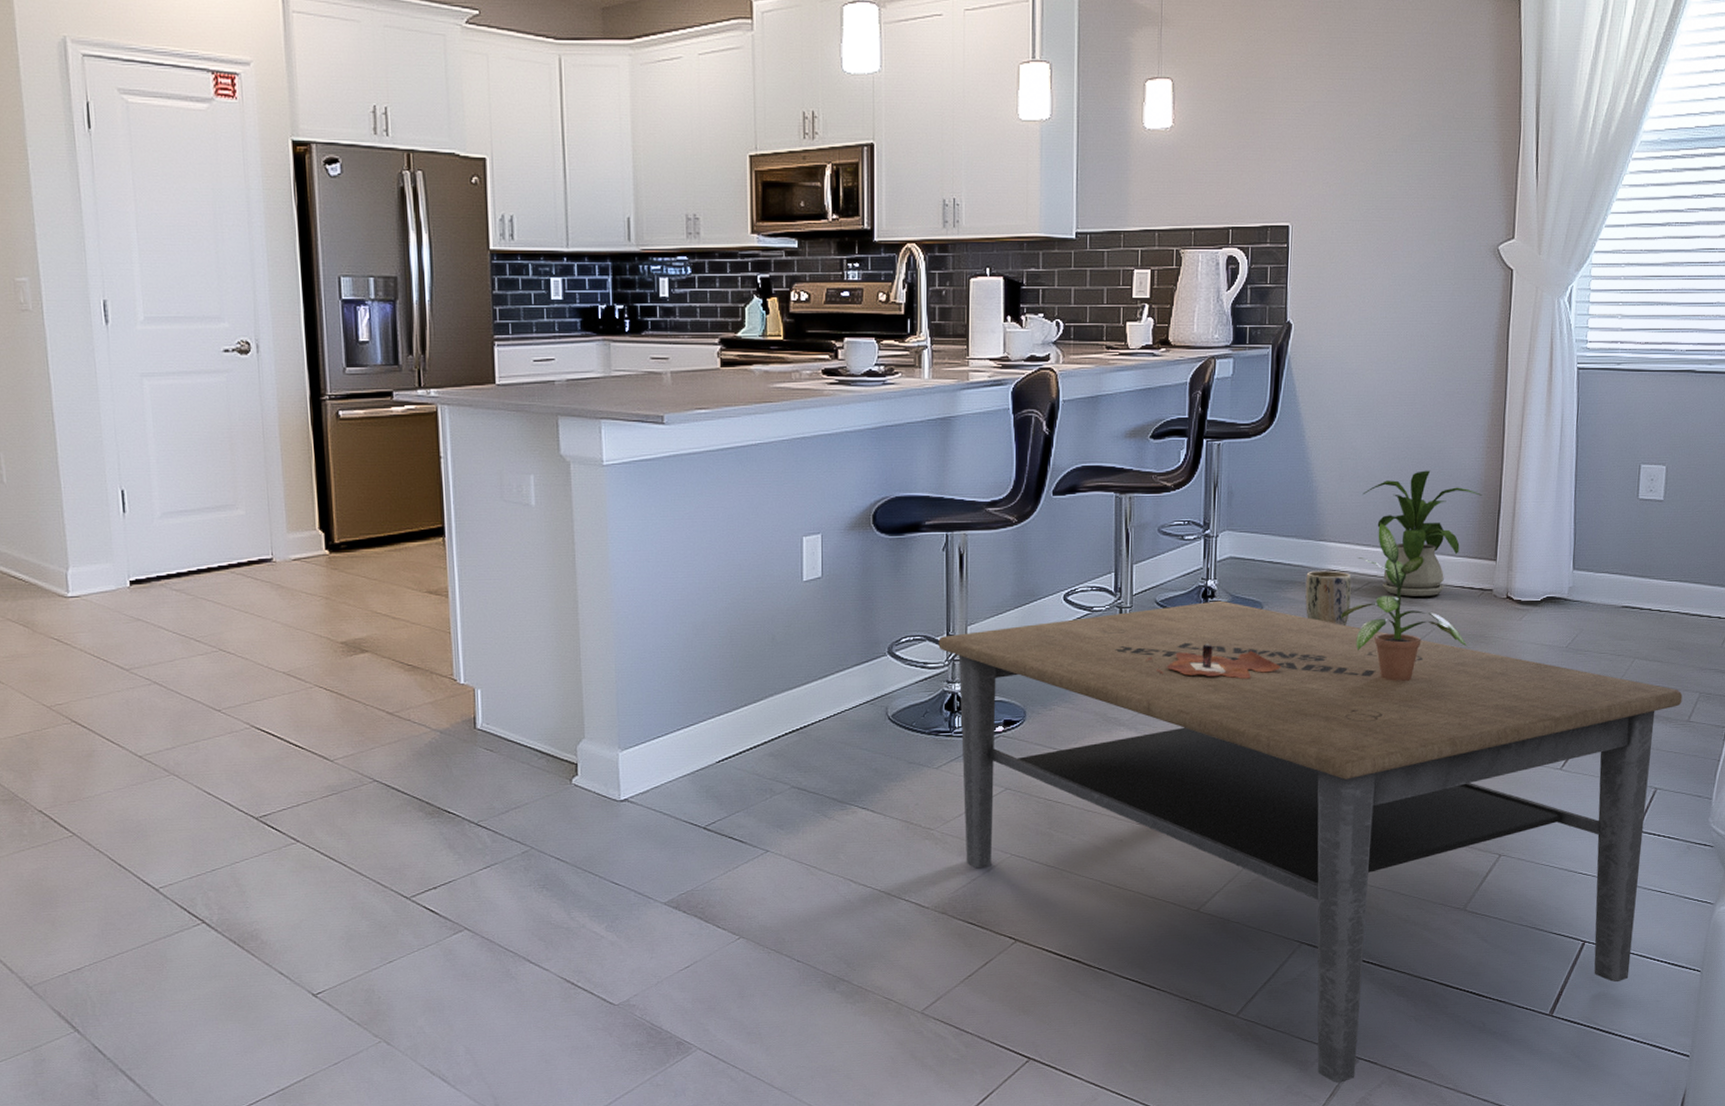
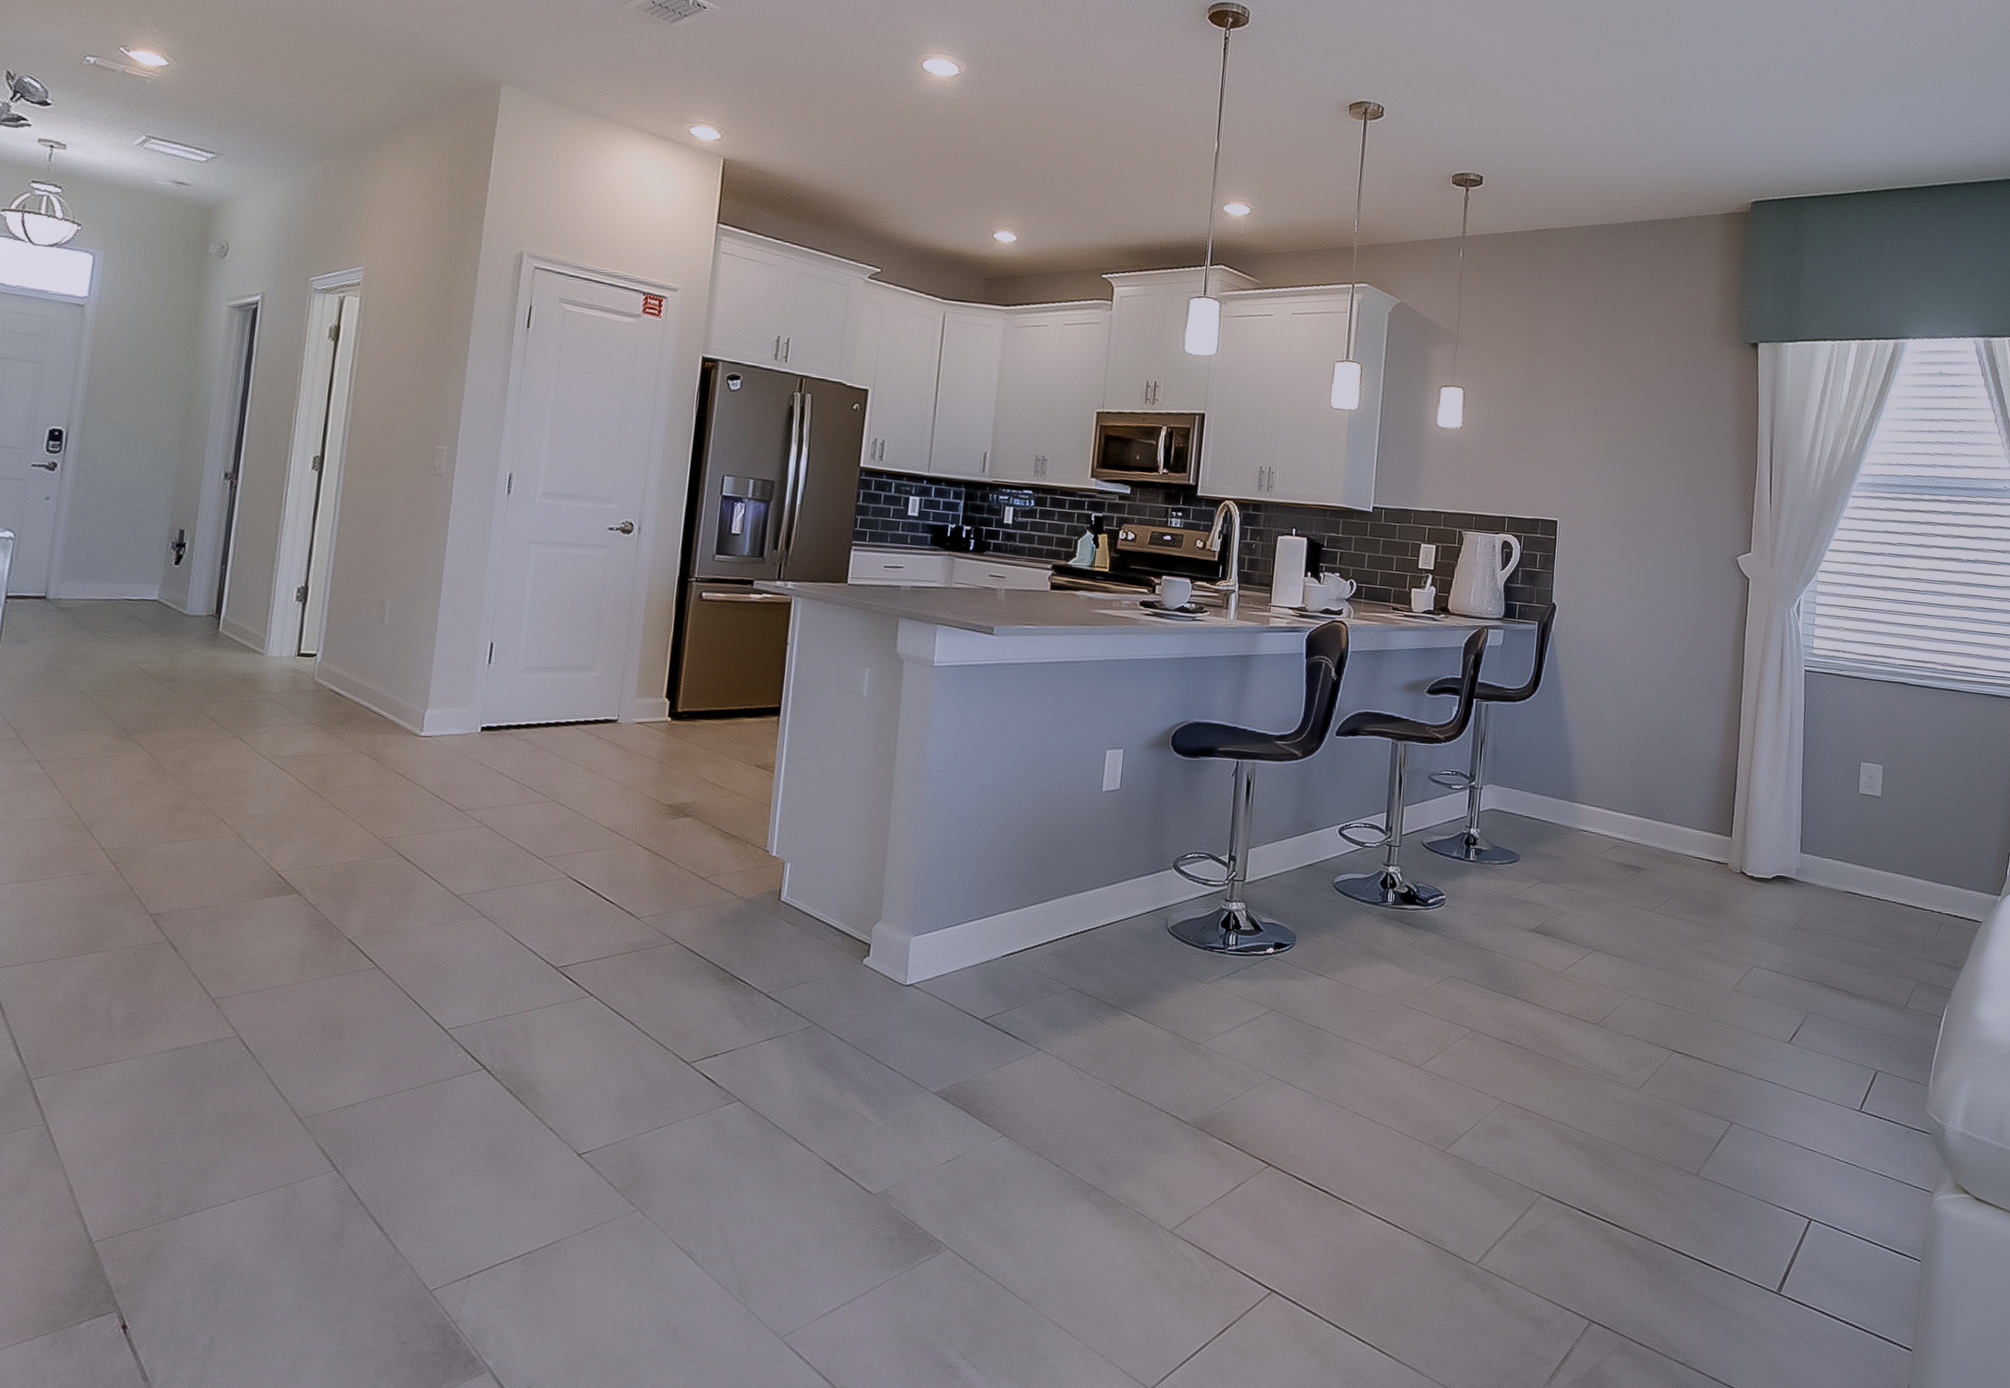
coffee table: present [938,600,1683,1083] -> none [1220,848,1900,1346]
candle: present [1146,644,1282,679] -> none [1410,888,1534,925]
plant pot: present [1305,570,1352,626] -> none [1558,829,1601,884]
potted plant: present [1341,523,1468,681] -> none [1590,791,1705,942]
house plant: present [1362,470,1483,597] -> none [1613,747,1721,864]

